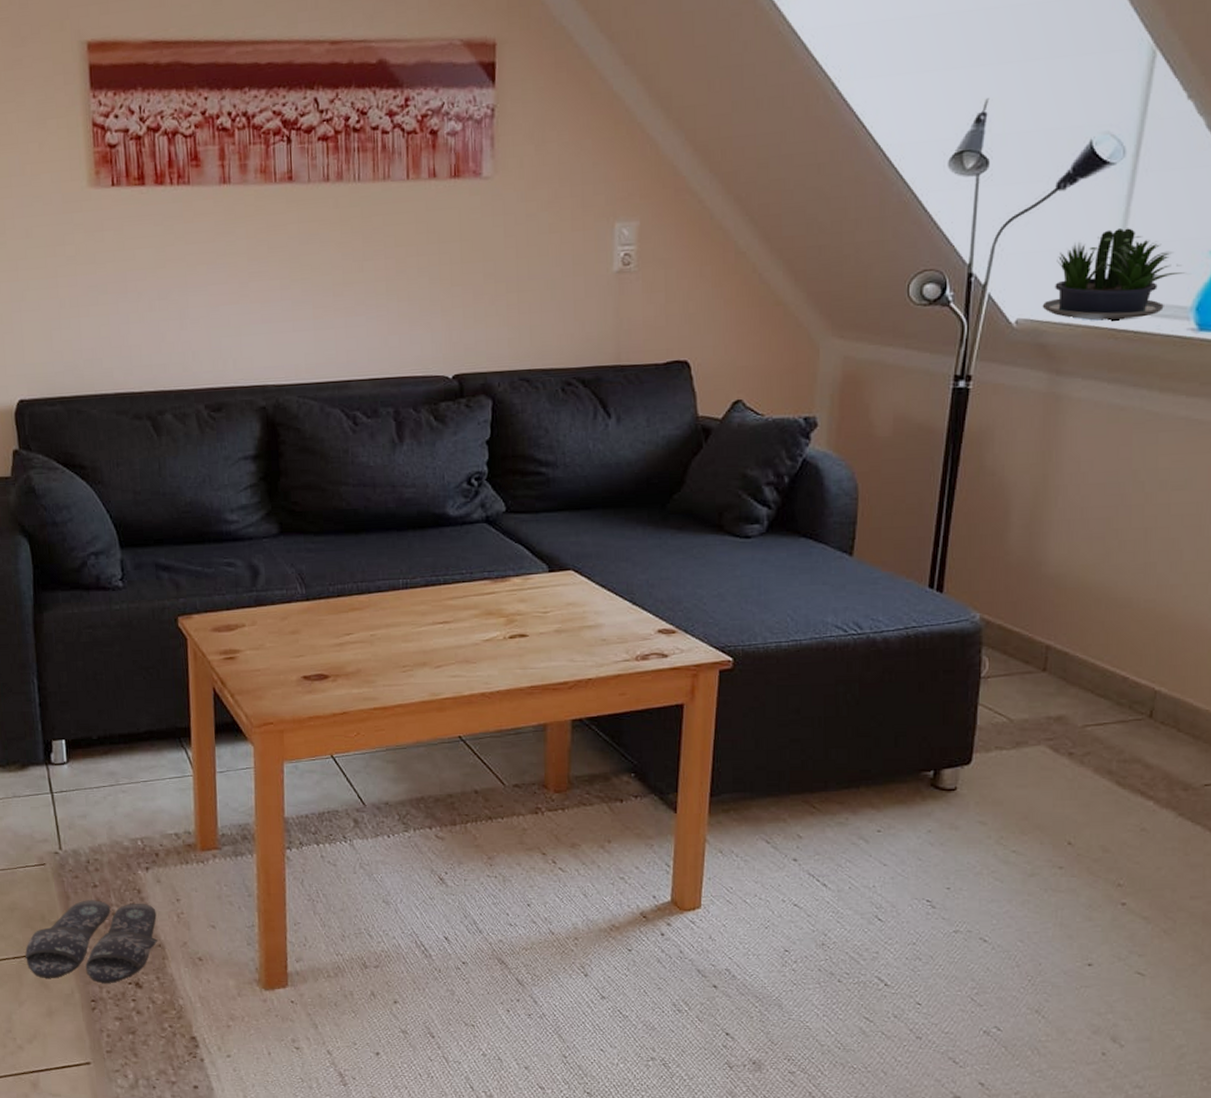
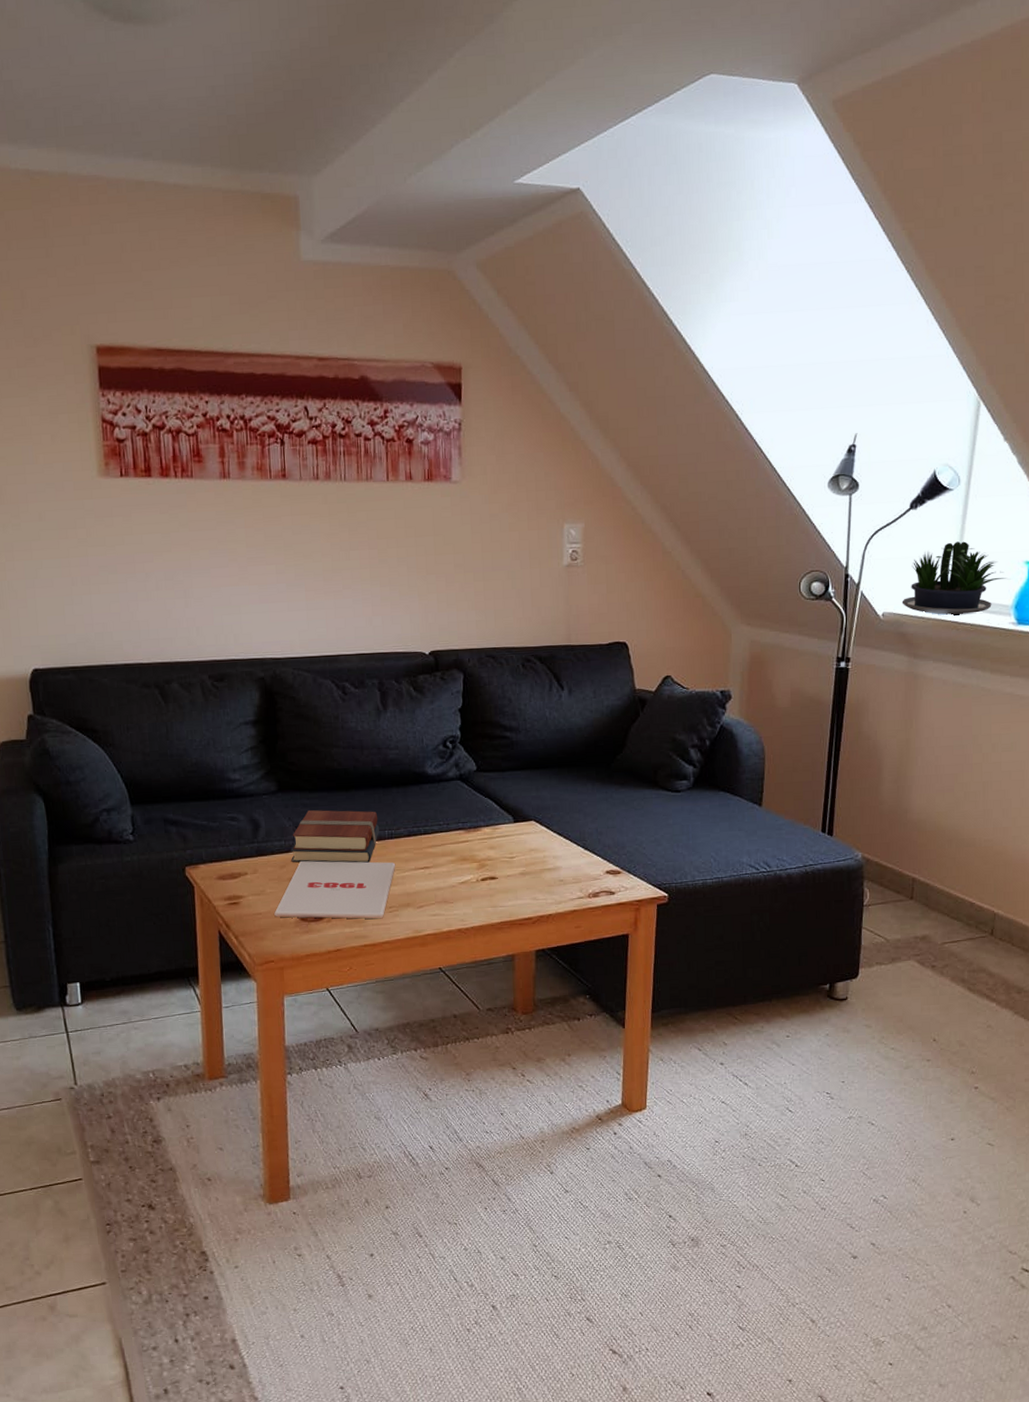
slippers: present [25,900,158,983] -> none [42,1130,170,1207]
magazine: none [274,612,411,680] -> present [274,860,396,919]
books: none [293,555,394,616] -> present [290,810,380,863]

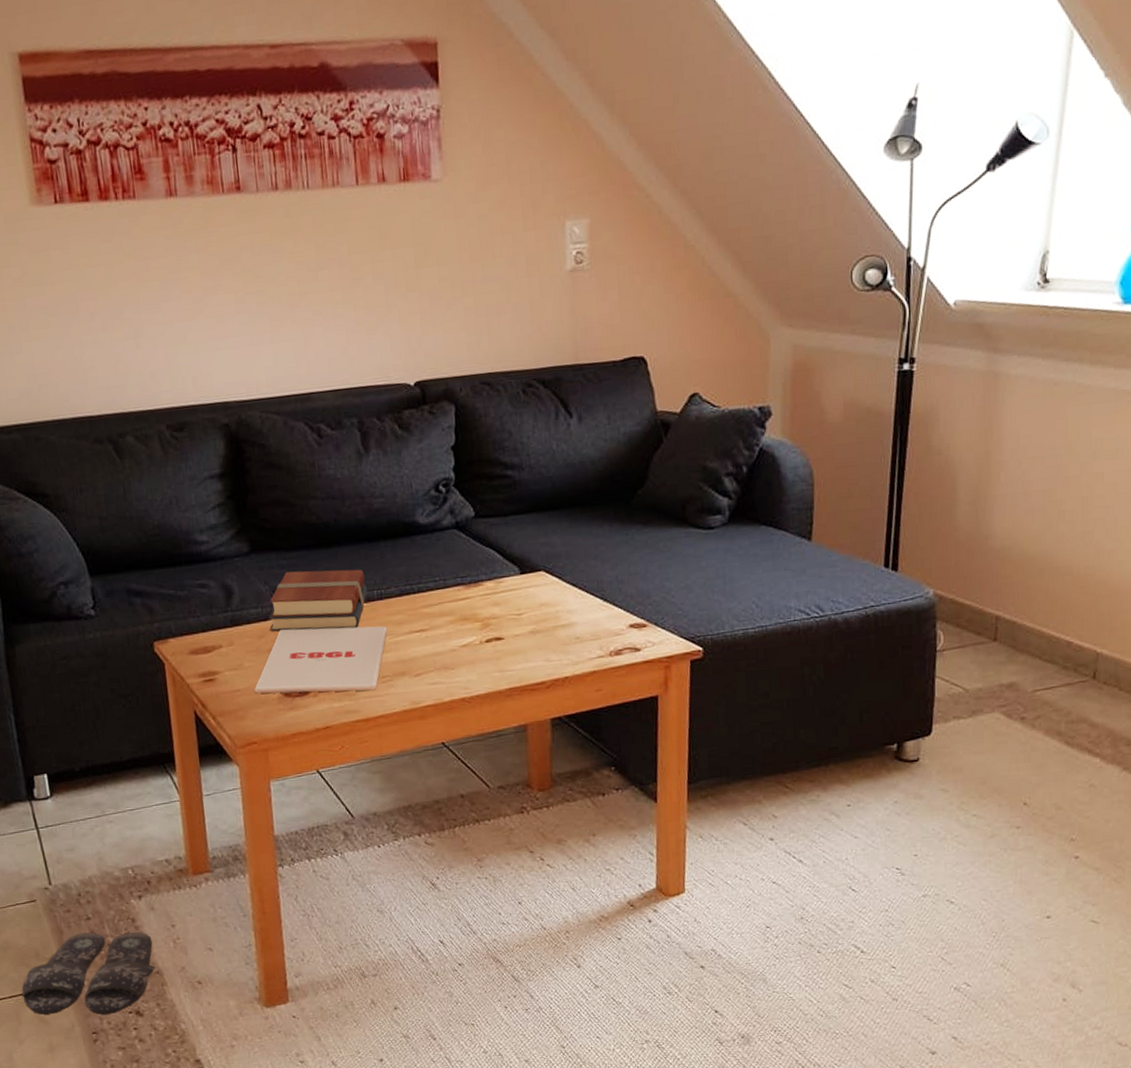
slippers: none [42,1130,170,1207] -> present [22,931,156,1015]
potted plant: present [902,541,1007,615] -> none [978,206,1110,299]

